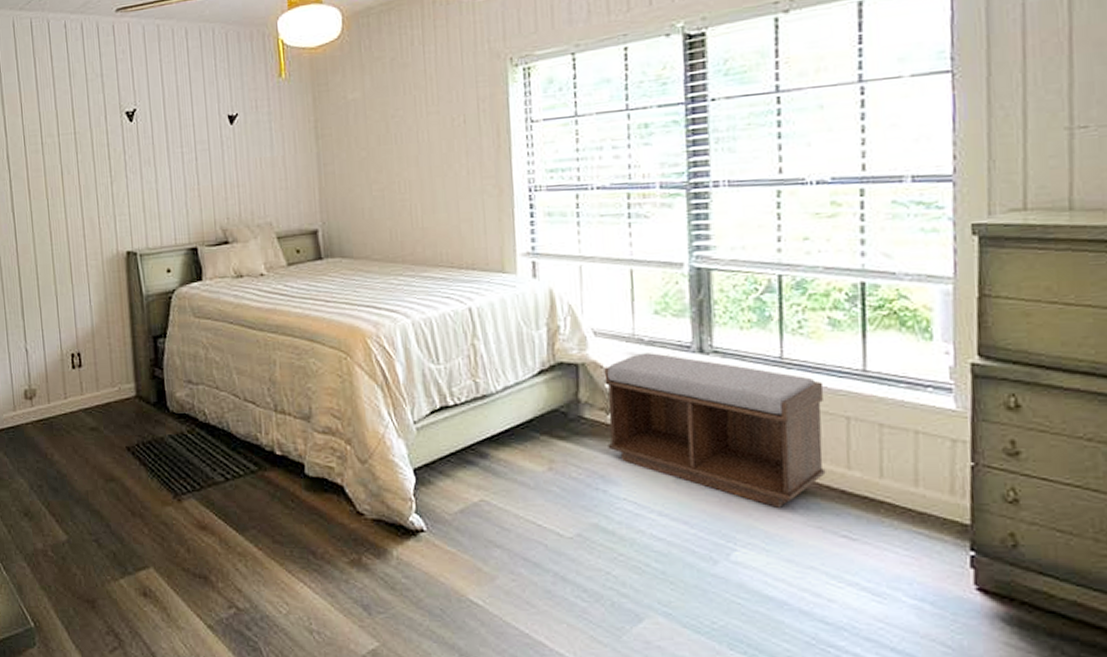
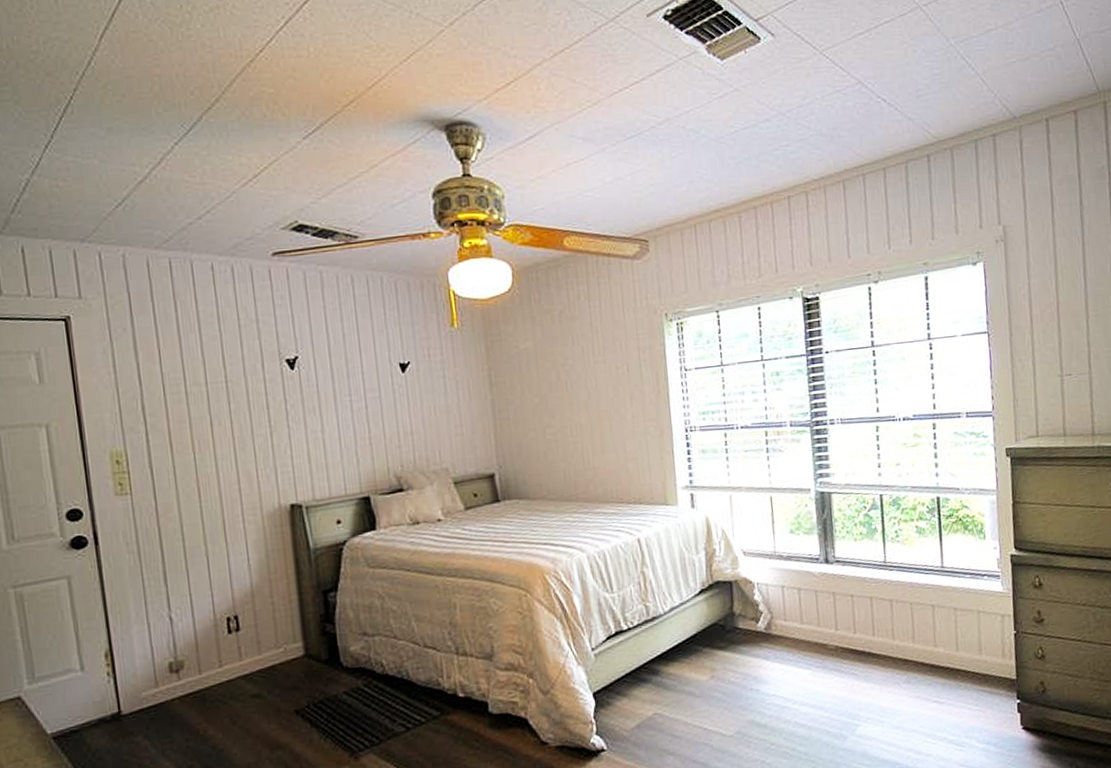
bench: present [604,353,826,508] -> none [753,566,920,686]

